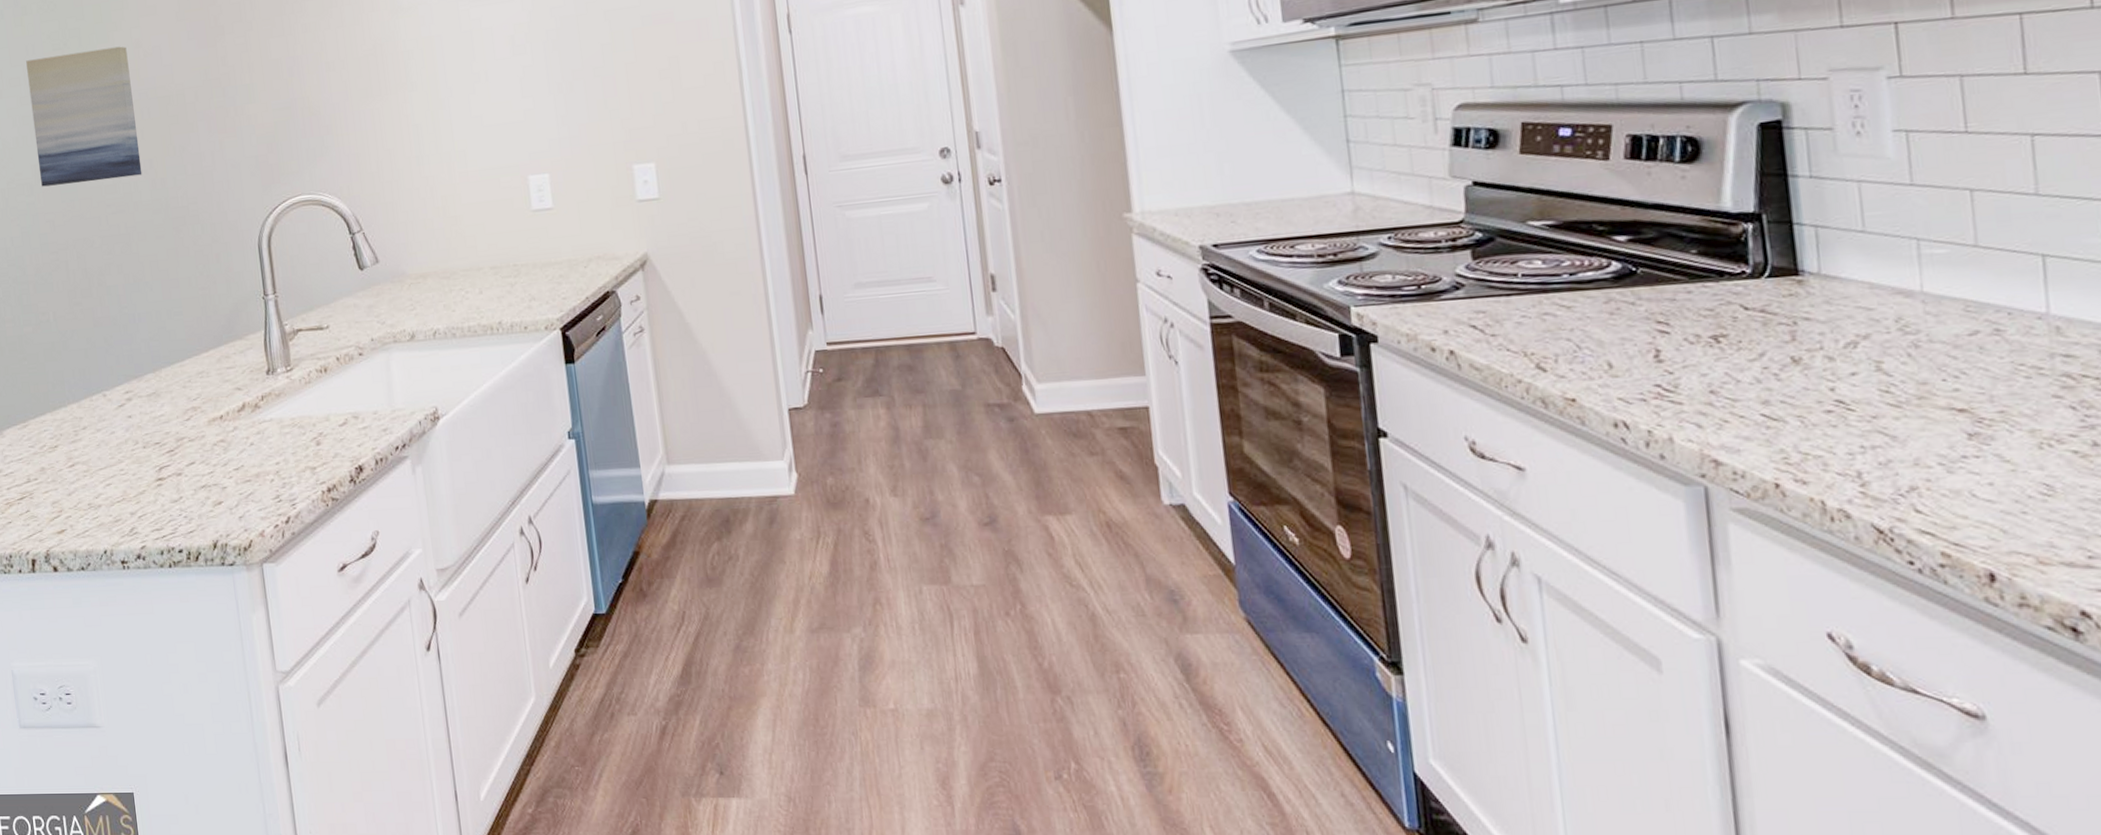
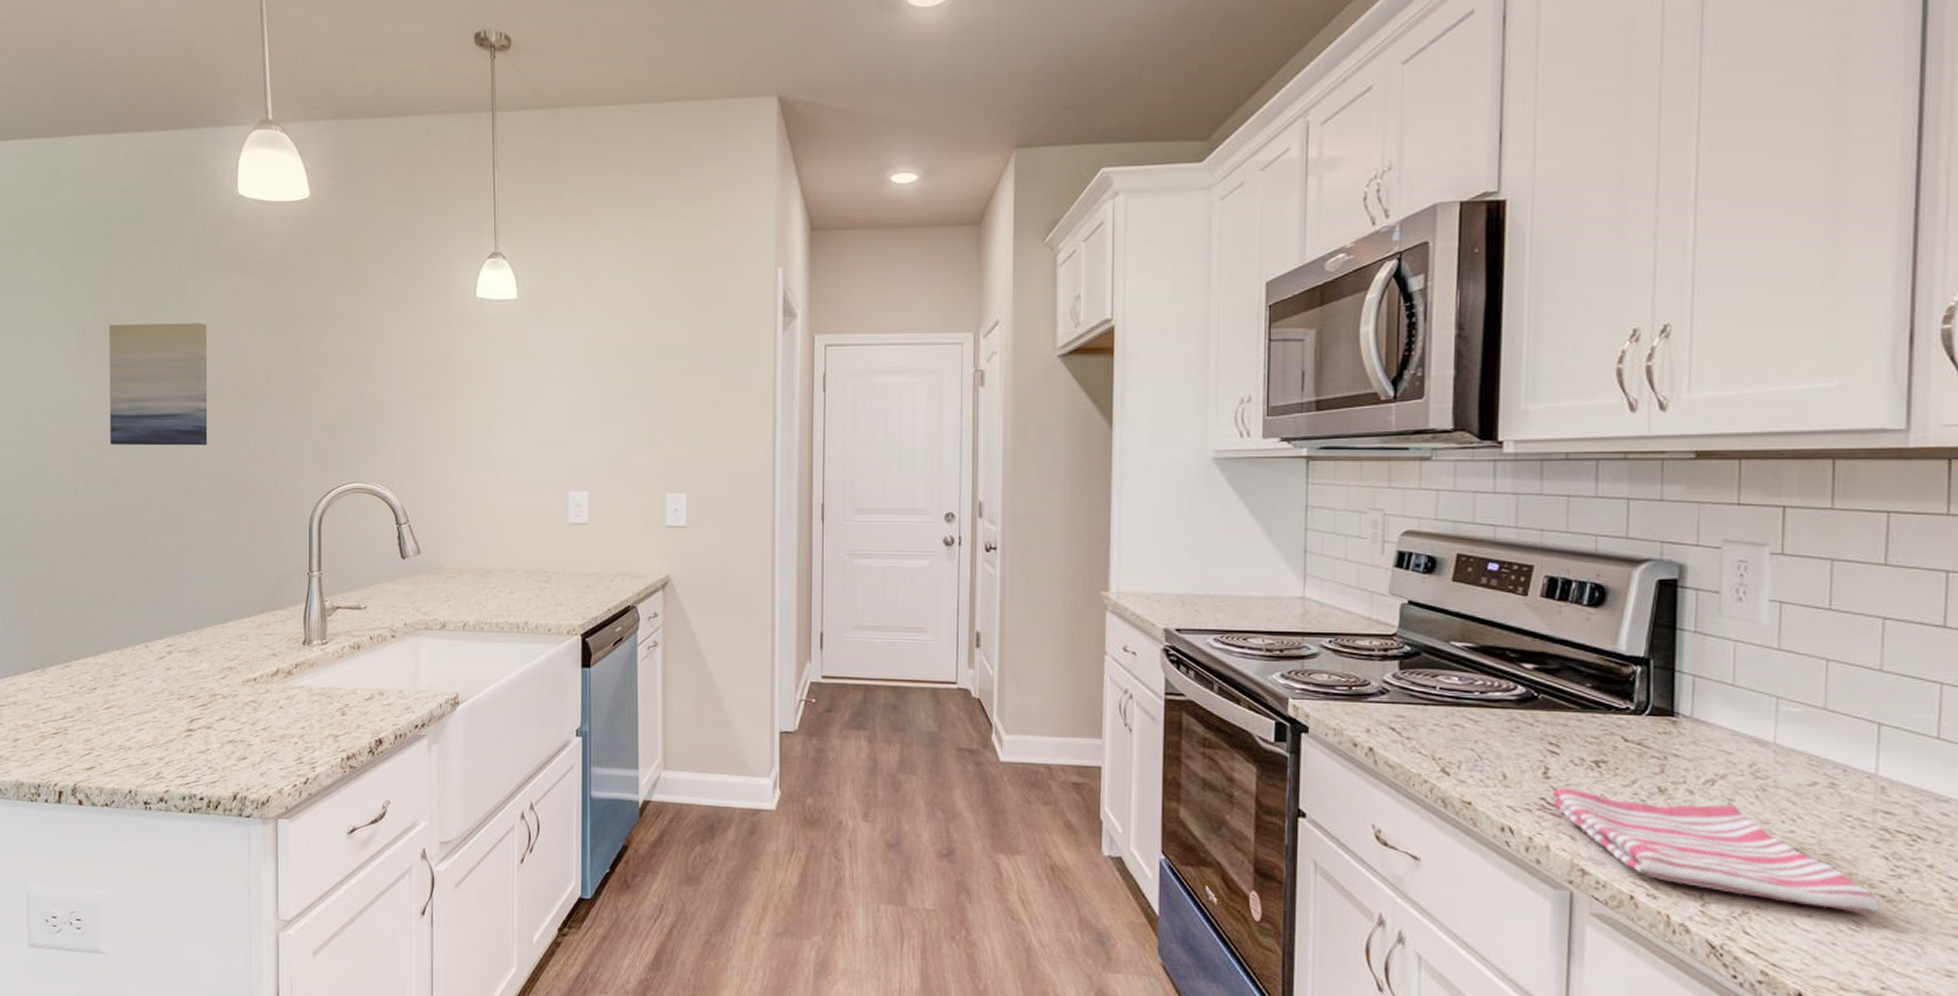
dish towel: none [1669,367,2073,475] -> present [1553,787,1879,914]

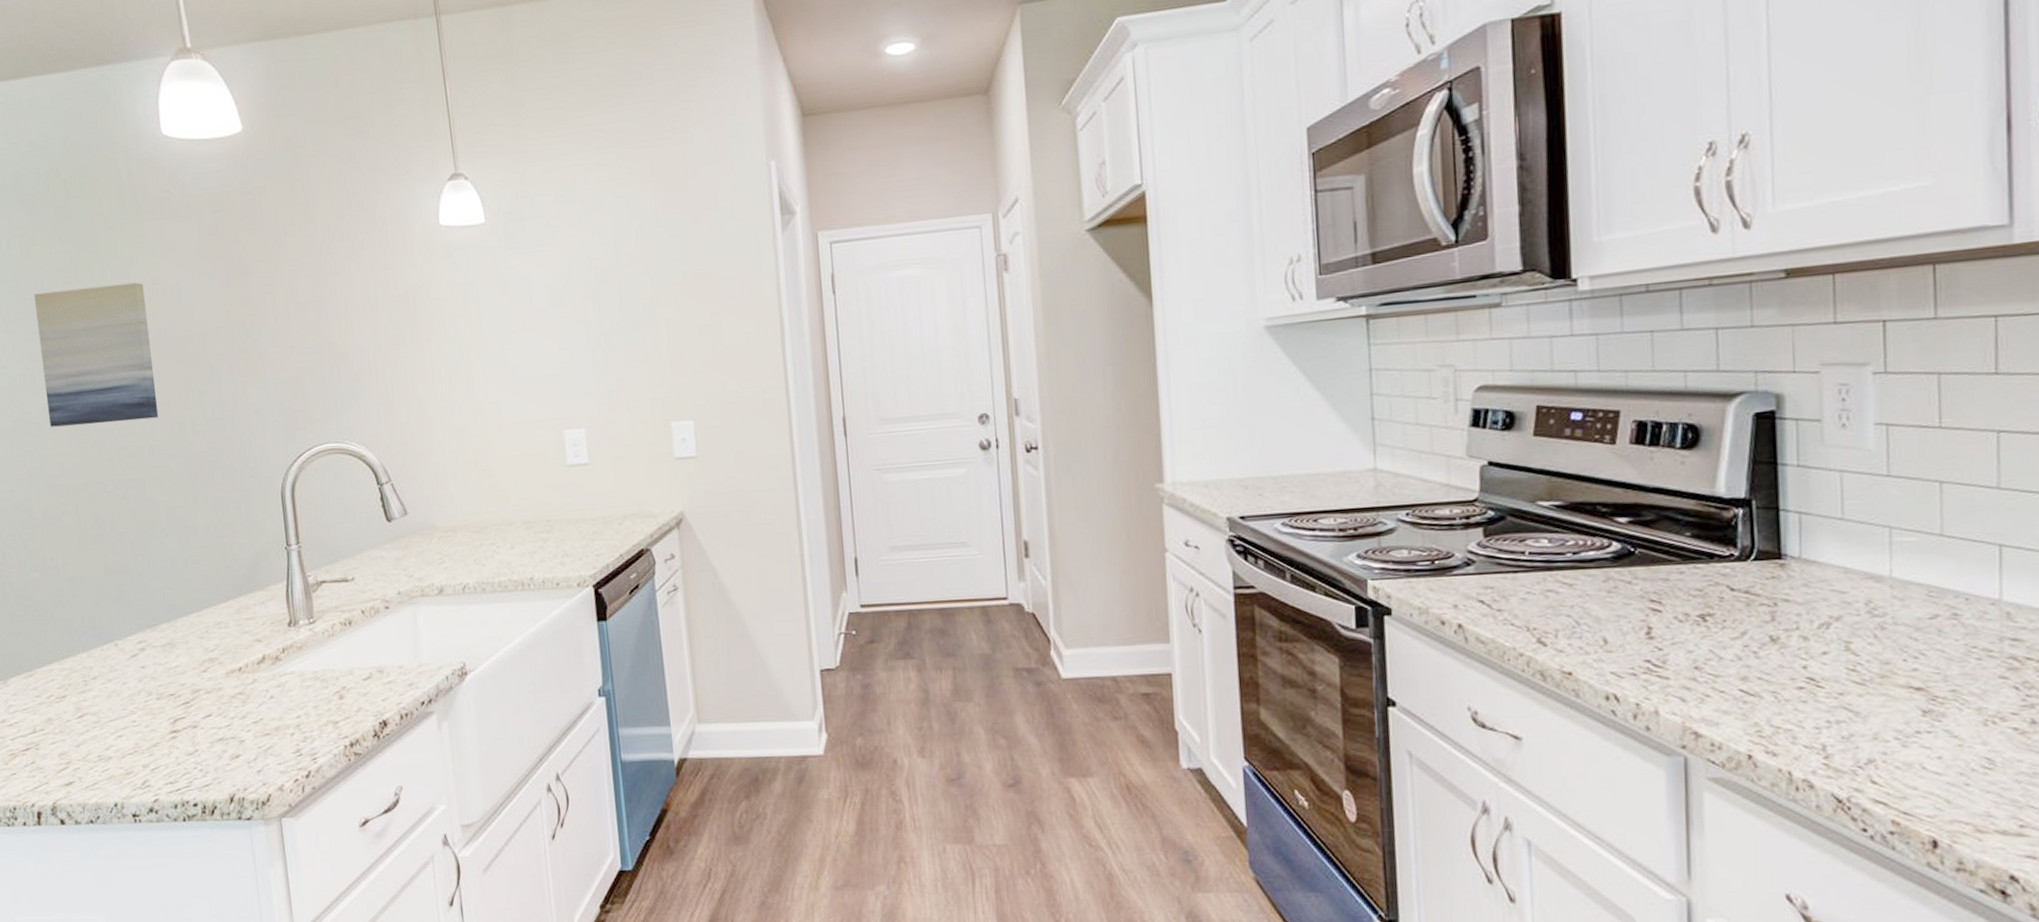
dish towel: present [1553,787,1879,914] -> none [1658,646,2012,750]

